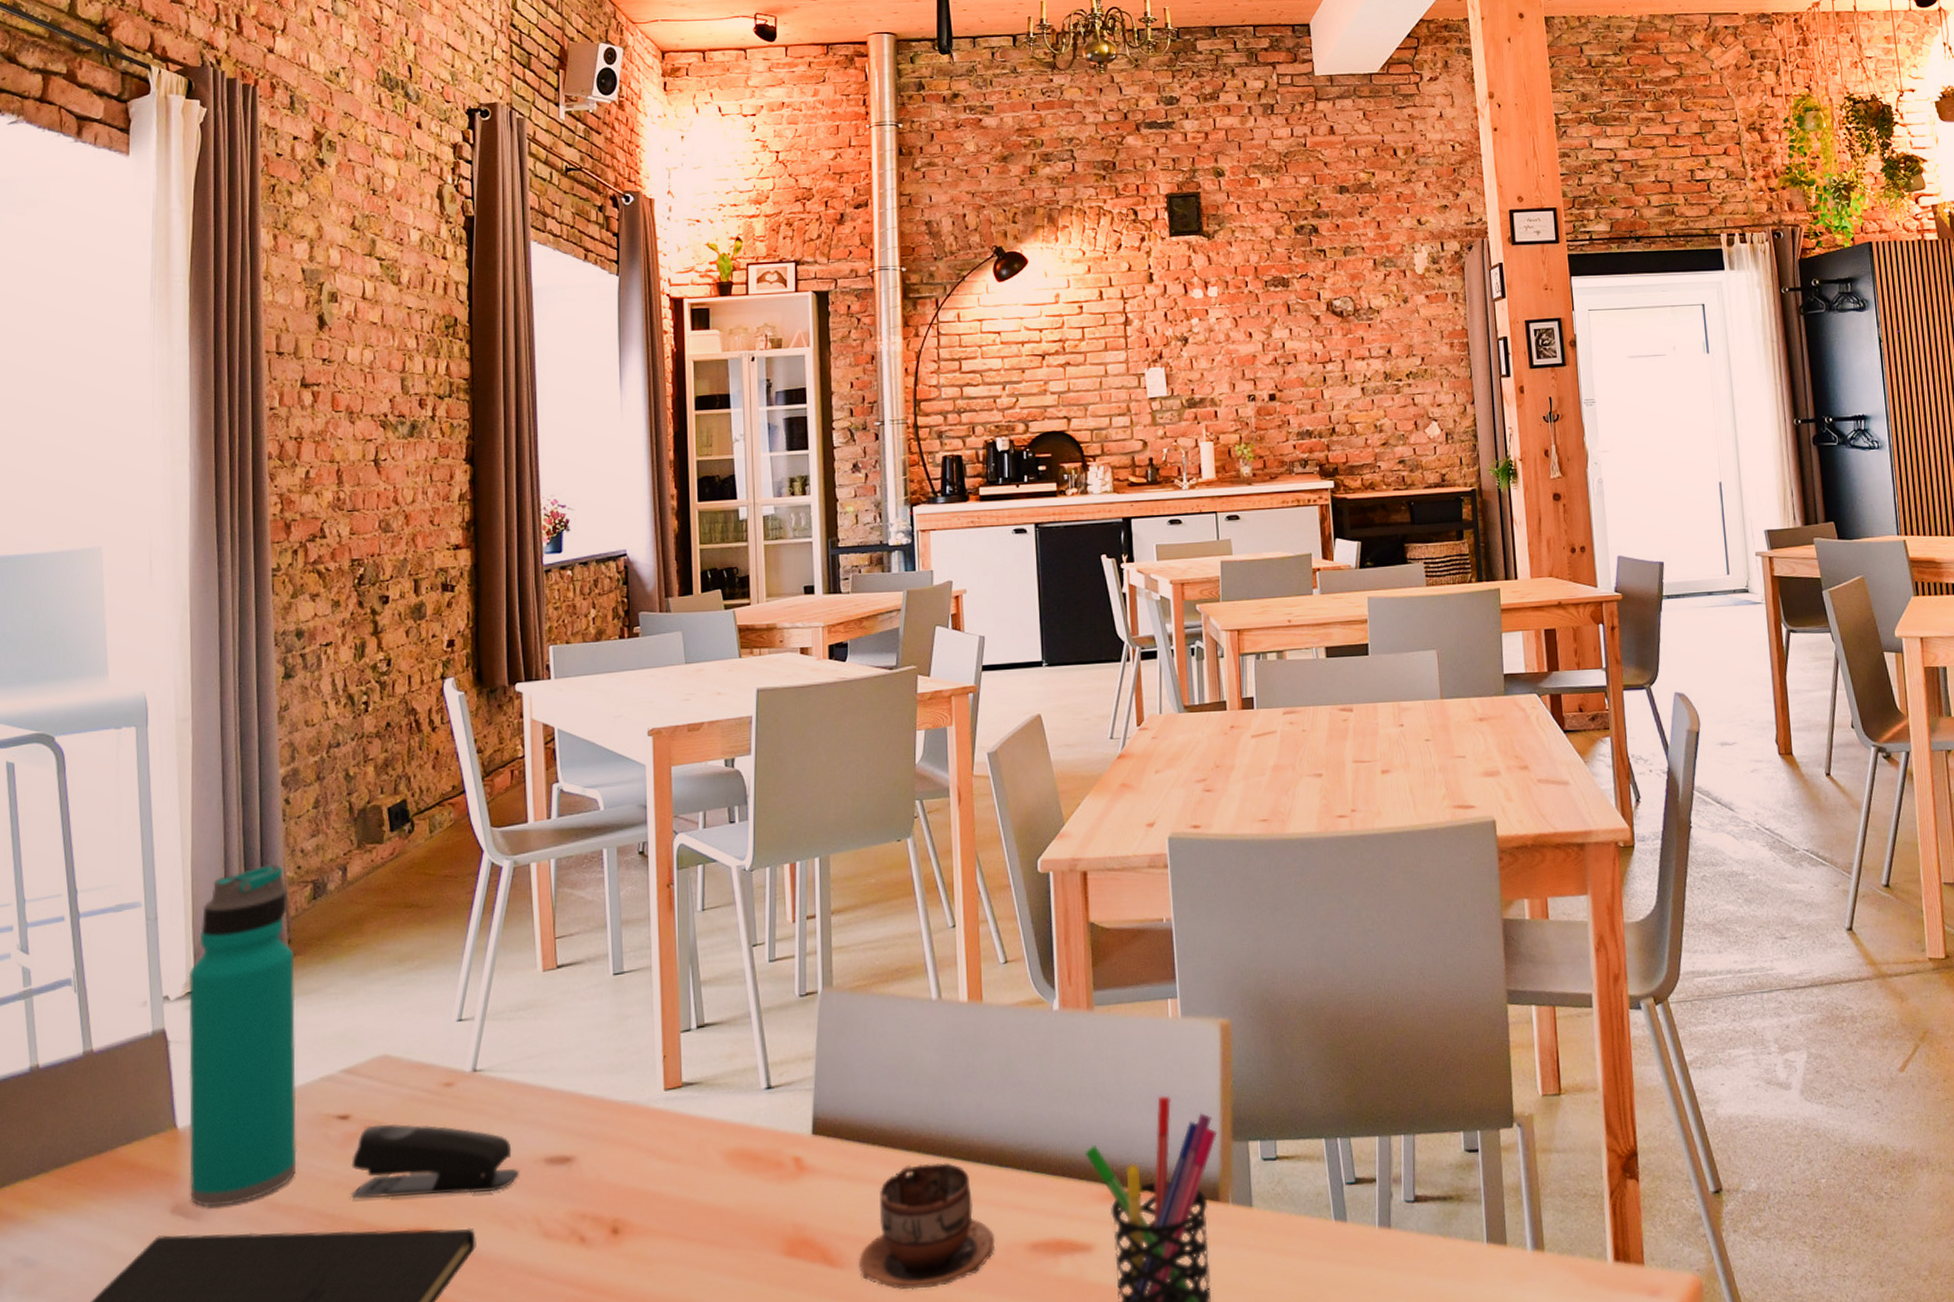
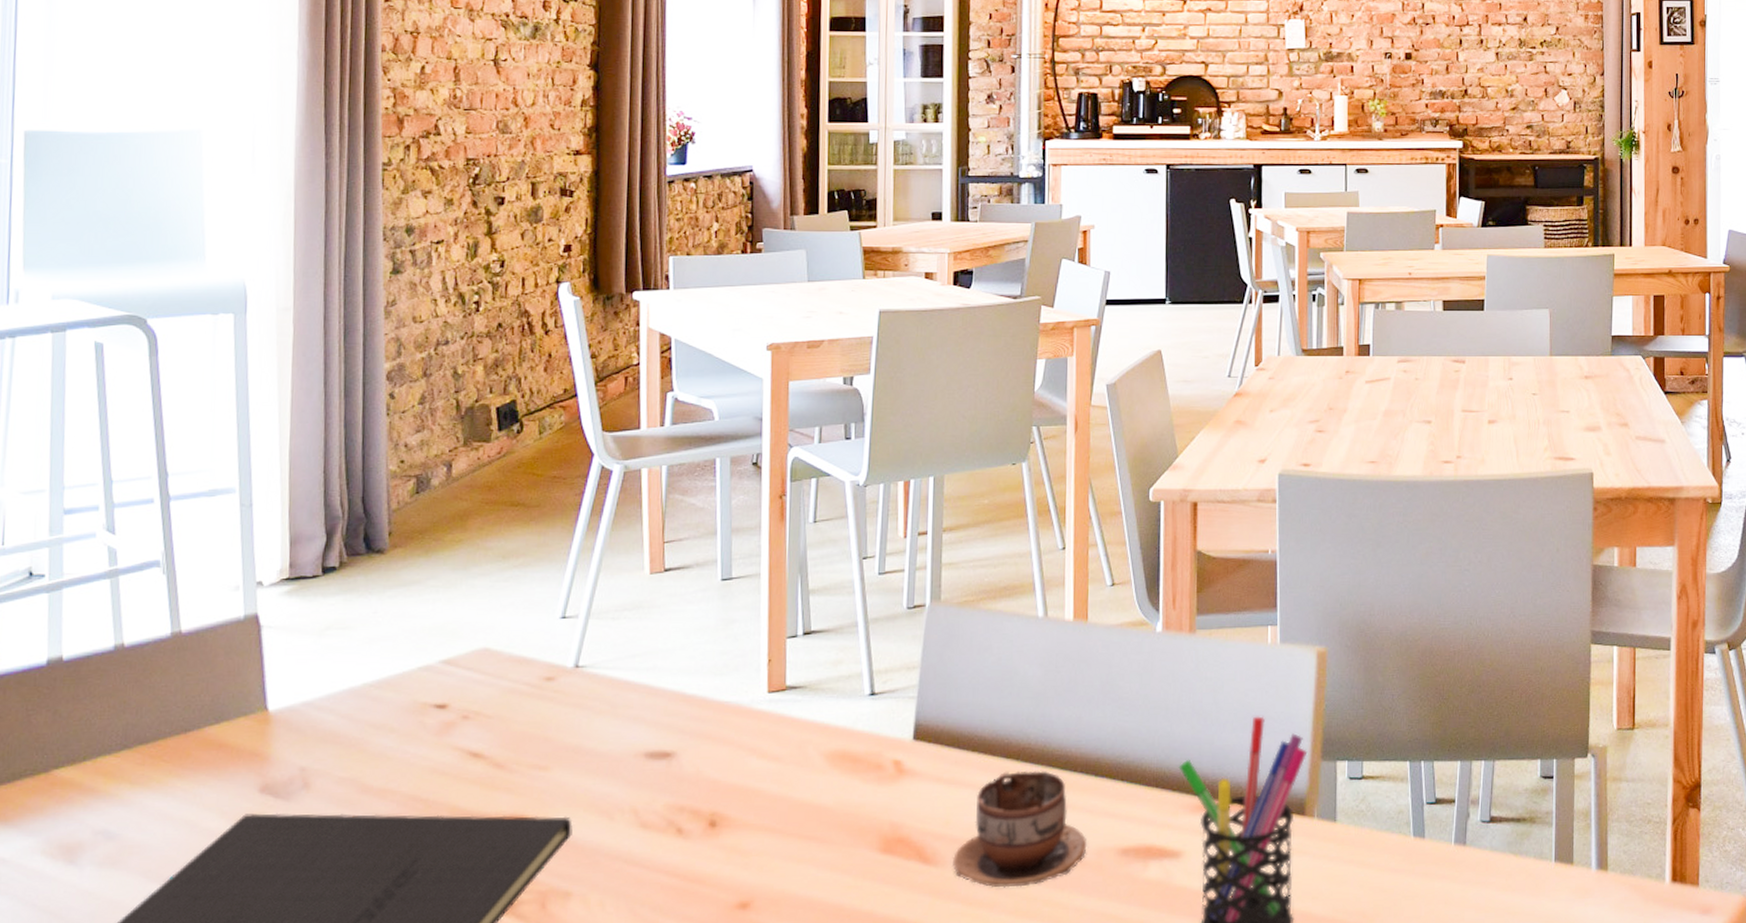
water bottle: present [188,863,297,1207] -> none [279,456,395,788]
stapler: present [351,1123,519,1199] -> none [446,714,618,785]

